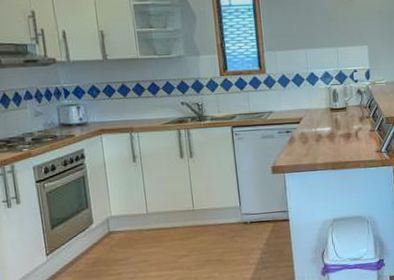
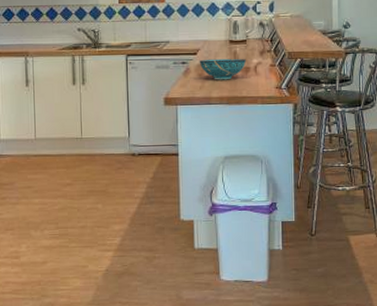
decorative bowl: none [302,125,348,147] -> present [199,58,247,80]

